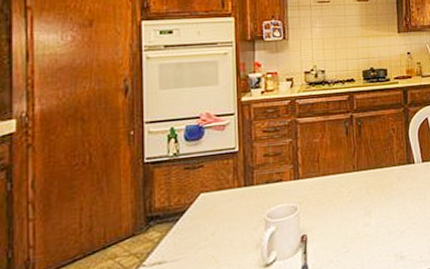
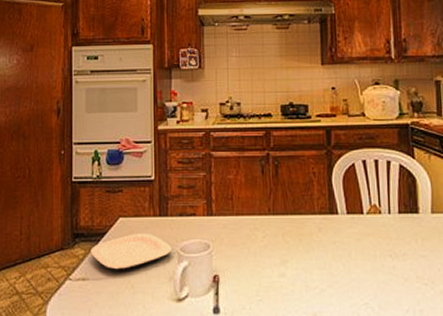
plate: none [167,205,258,248] -> present [90,232,172,270]

